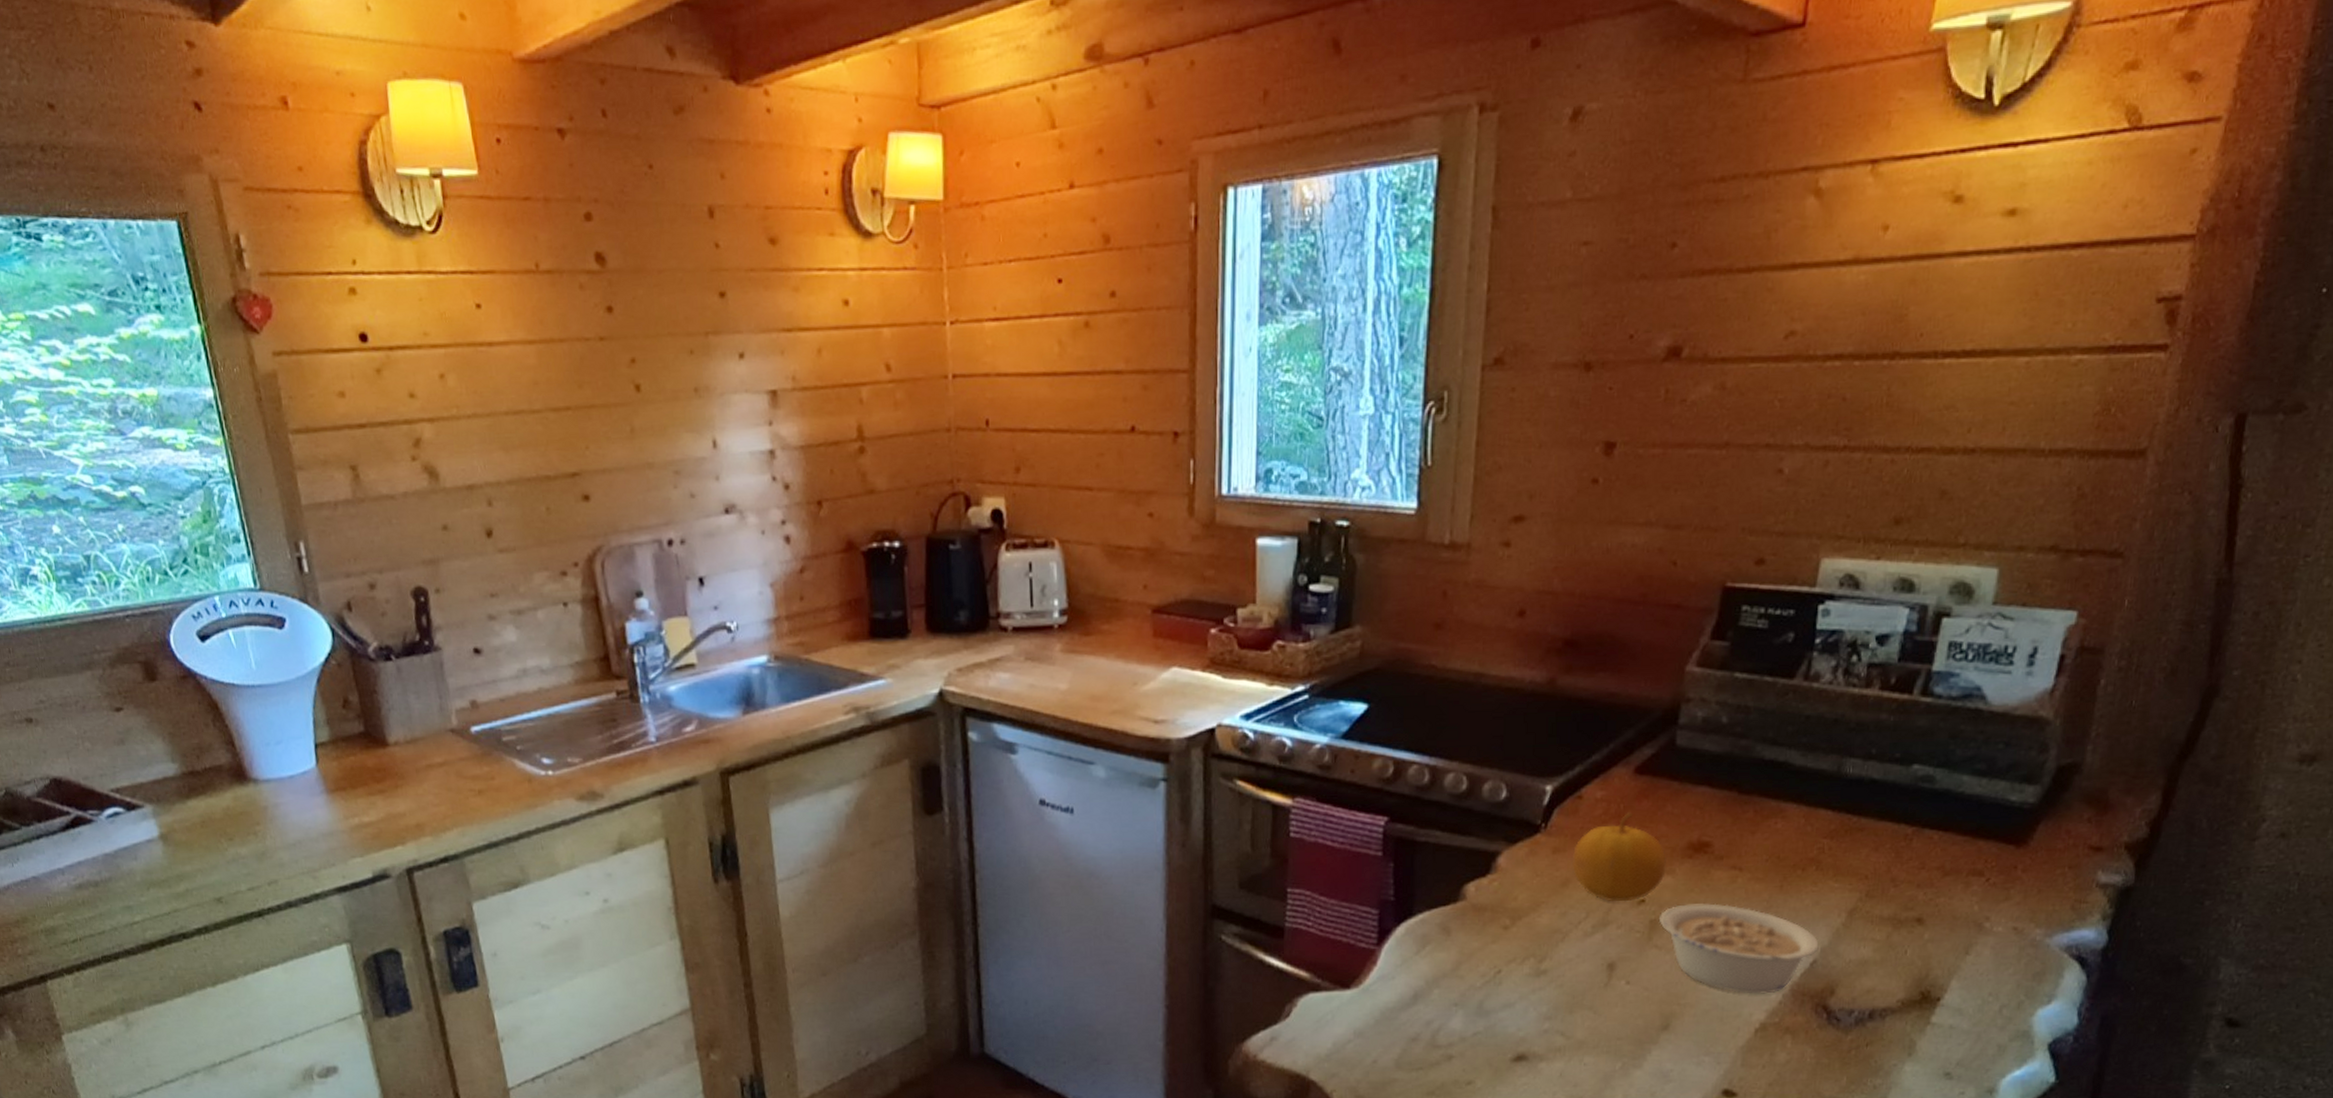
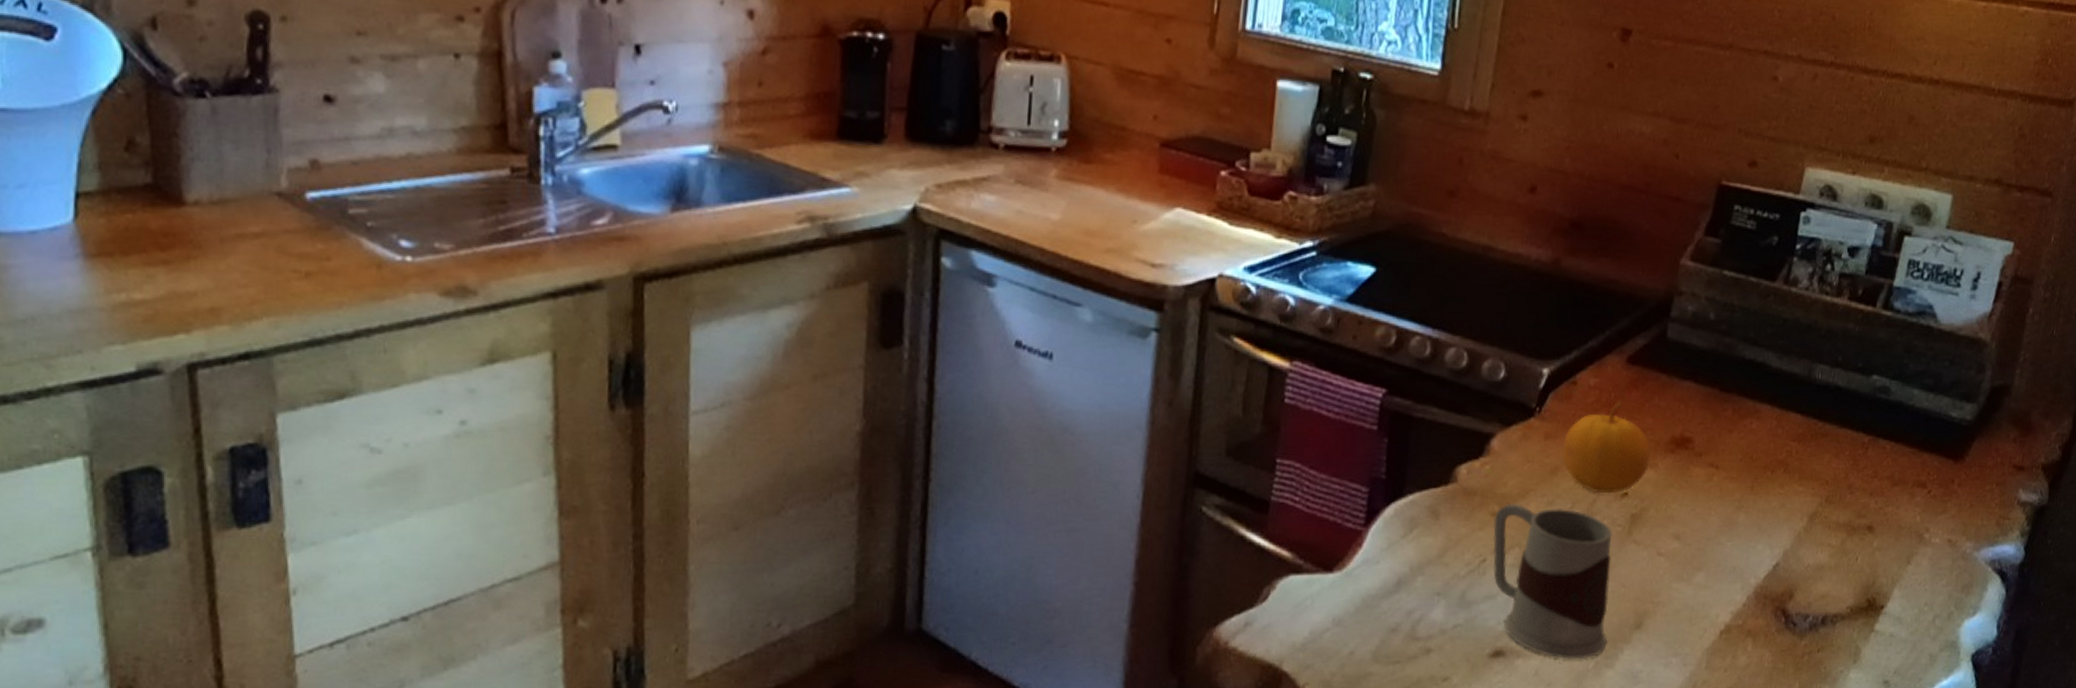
mug: none [1506,916,1633,1061] -> present [1493,503,1613,659]
legume: present [1660,903,1819,994] -> none [1640,500,1782,595]

